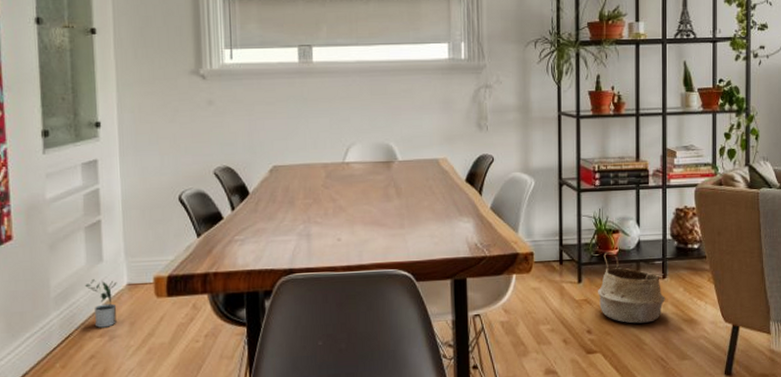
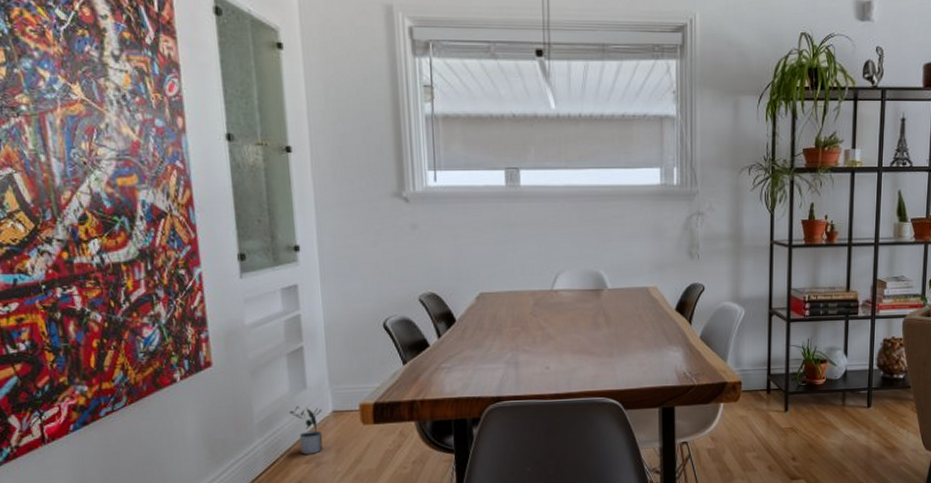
woven basket: present [598,252,666,324] -> none [804,382,870,451]

